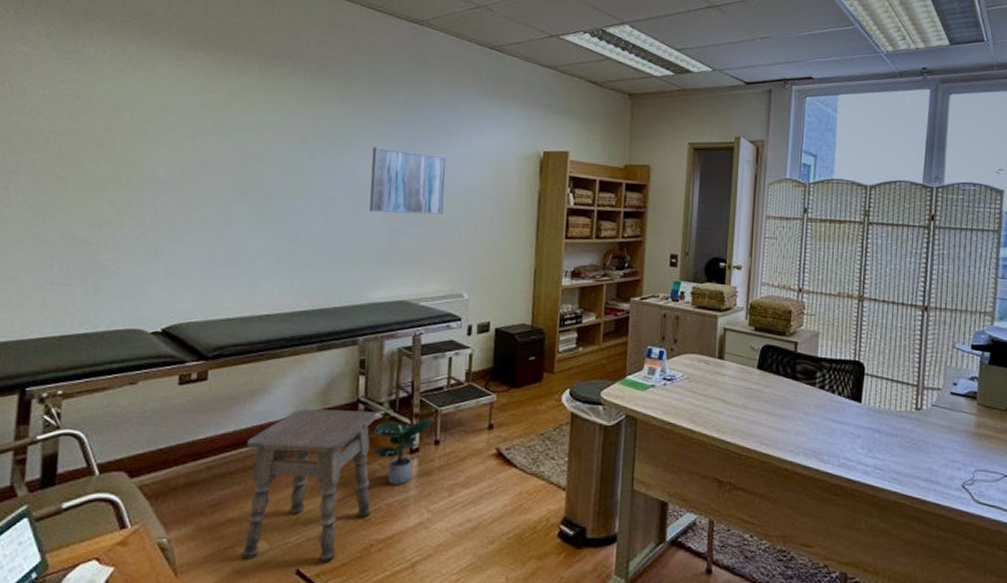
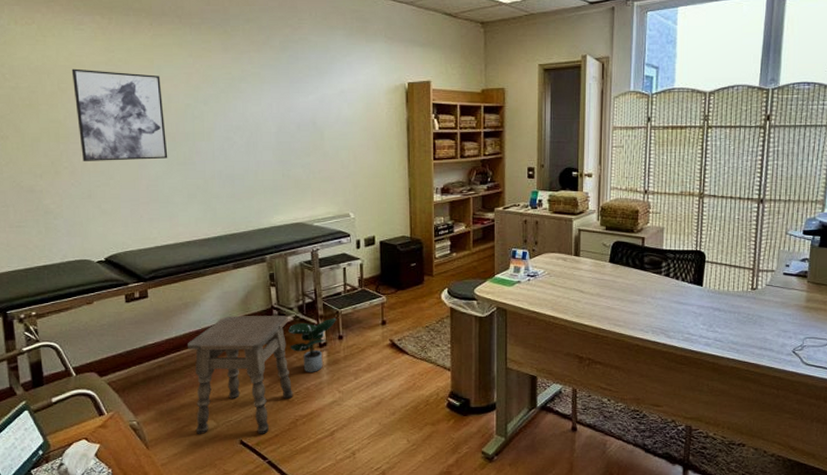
wall art: none [155,107,263,216] -> present [71,68,168,161]
wall art: present [369,147,447,216] -> none [257,90,326,148]

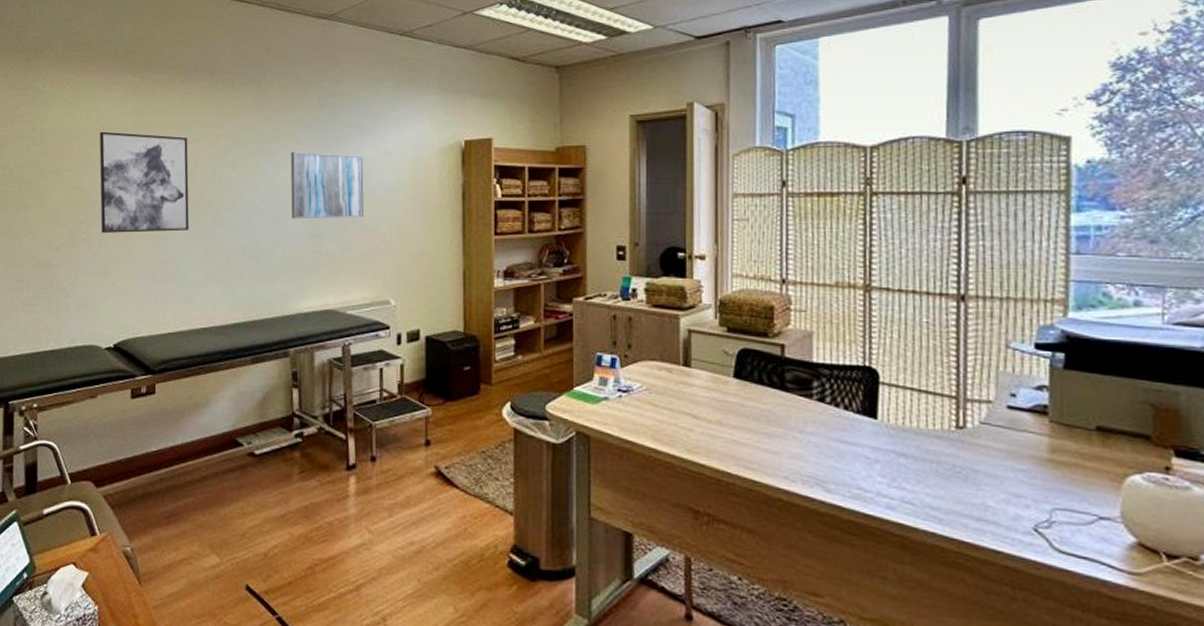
side table: present [188,315,293,434] -> none [194,422,313,580]
wall art: none [257,90,326,148] -> present [290,151,365,219]
potted plant: present [288,318,336,372] -> none [311,433,369,503]

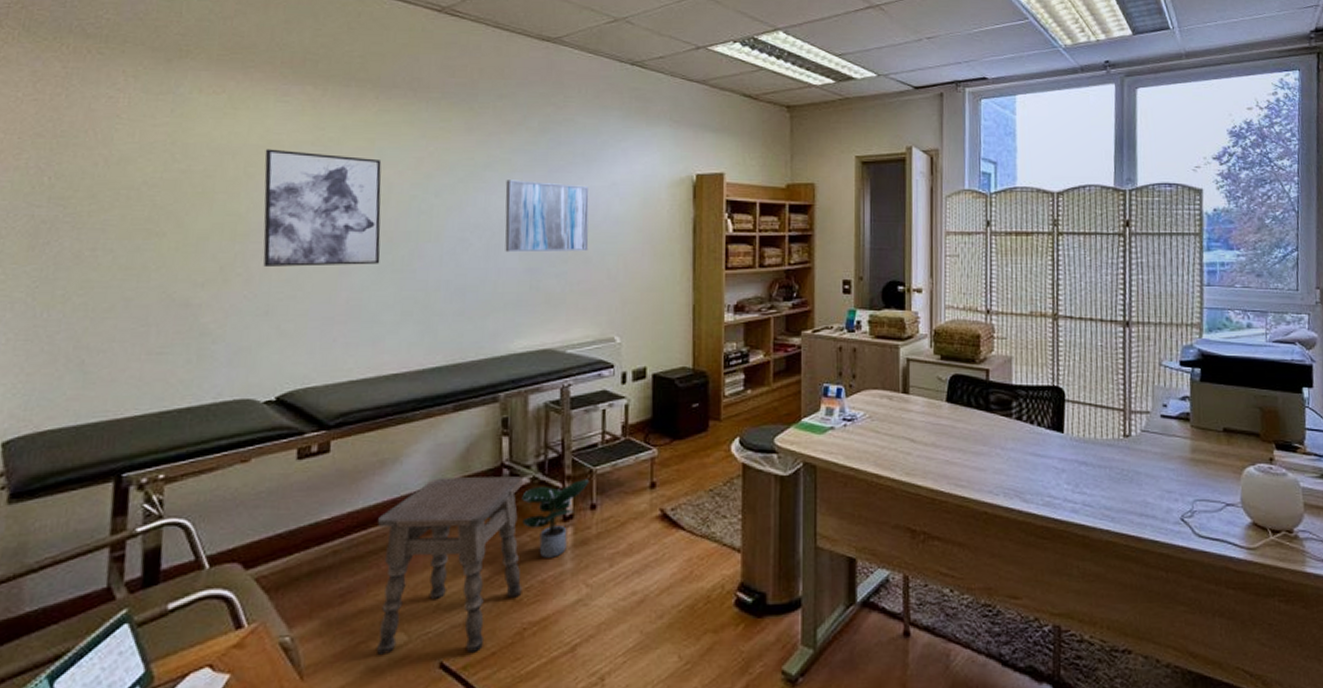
side table: none [194,422,313,580] -> present [377,476,523,654]
potted plant: none [311,433,369,503] -> present [522,480,589,558]

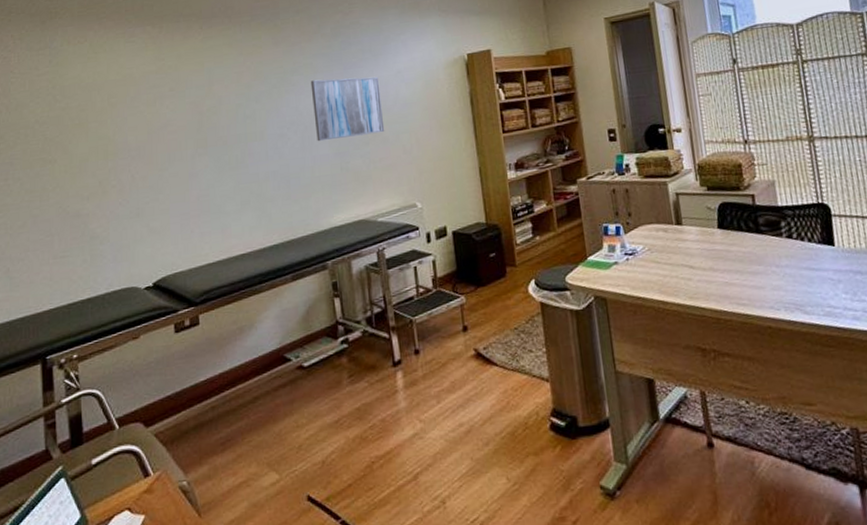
wall art: present [263,149,382,267] -> none [122,78,220,177]
side table: present [377,476,523,654] -> none [244,331,367,492]
potted plant: present [522,480,589,558] -> none [356,329,410,400]

